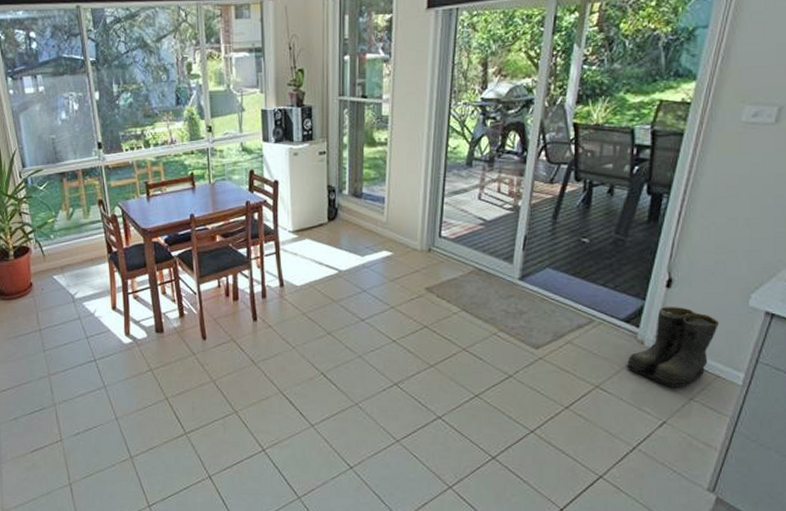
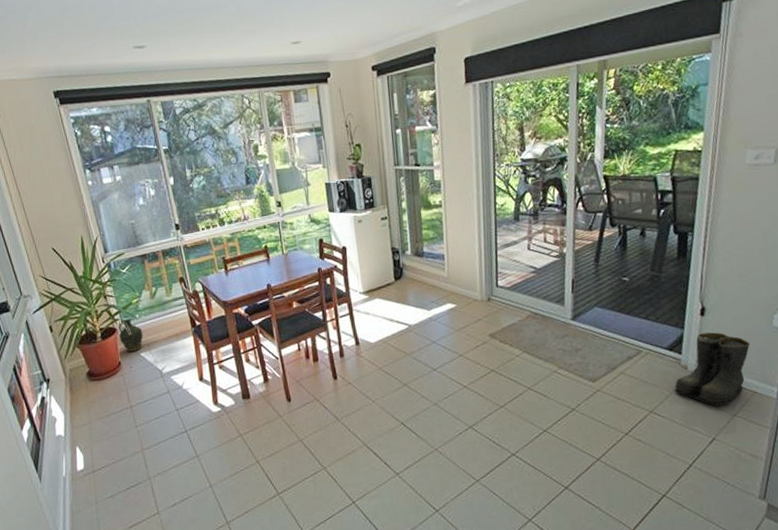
ceramic jug: none [32,238,57,273] -> present [118,318,143,352]

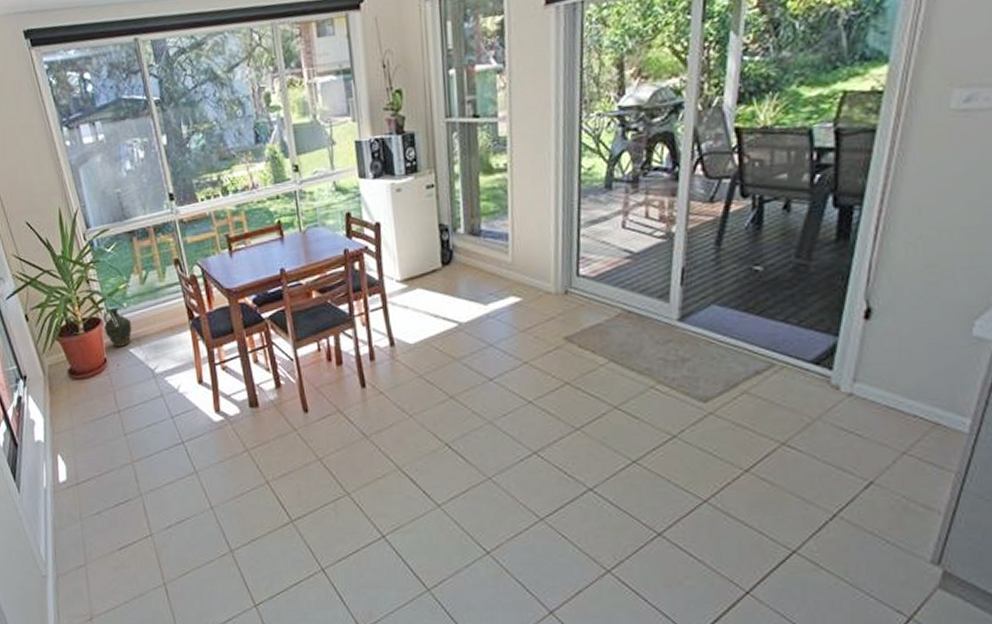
boots: present [674,332,751,406] -> none [818,342,936,440]

